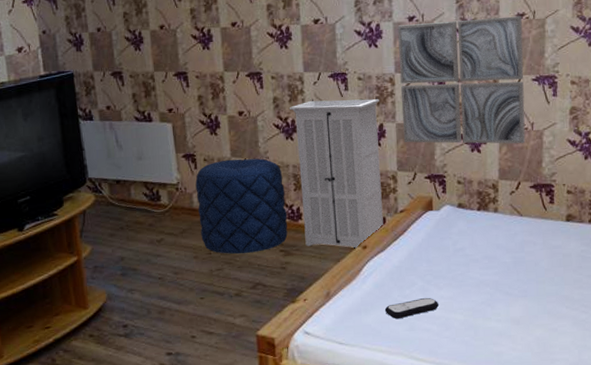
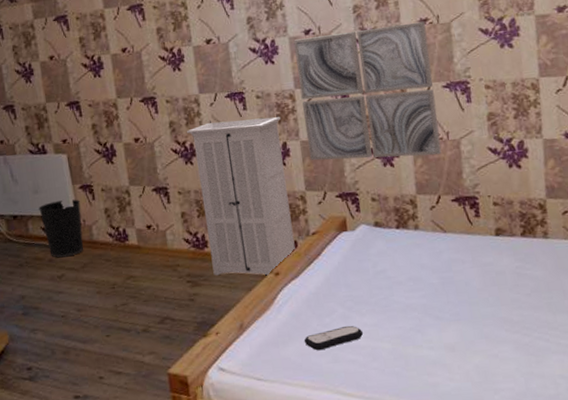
wastebasket: none [142,167,184,223] -> present [38,199,84,258]
pouf: present [195,158,288,254] -> none [94,185,194,288]

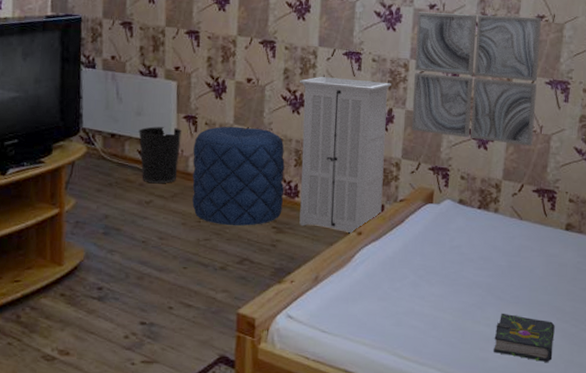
pouf: none [94,185,194,288] -> present [192,126,285,226]
remote control: present [303,325,364,351] -> none [372,292,429,313]
book: none [440,332,509,379] -> present [494,313,555,362]

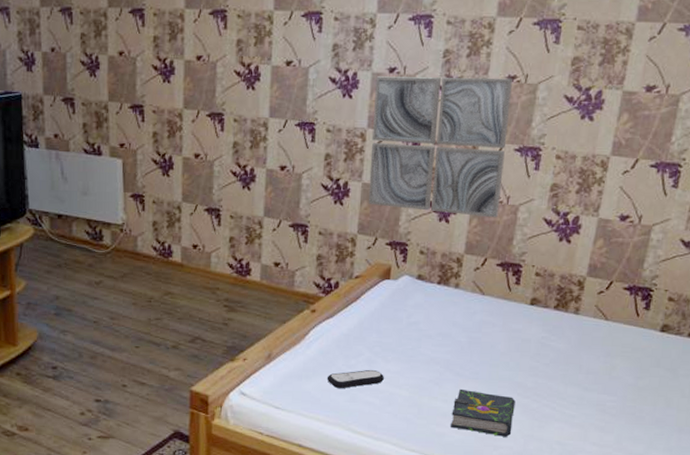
wastebasket: present [138,126,183,184] -> none [85,206,130,264]
pouf: present [192,126,285,226] -> none [141,204,236,306]
storage cabinet: present [299,74,392,234] -> none [249,146,348,311]
remote control: none [372,292,429,313] -> present [327,369,385,389]

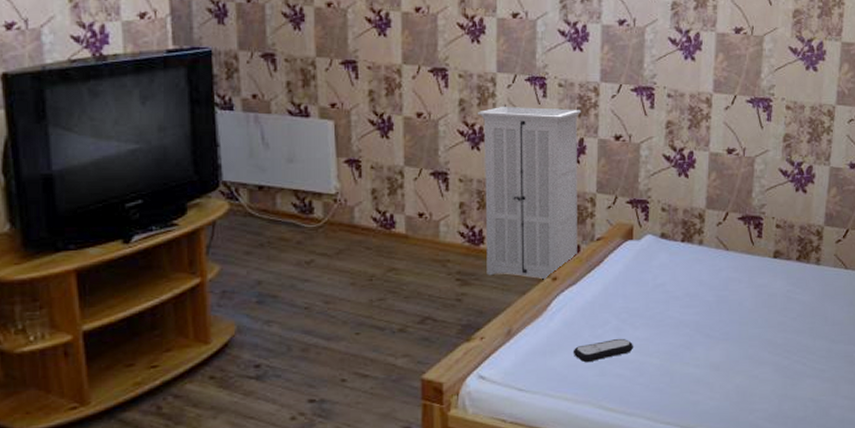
storage cabinet: none [249,146,348,311] -> present [477,103,582,280]
wall art: present [368,76,512,218] -> none [605,29,739,171]
book: present [451,388,515,437] -> none [705,351,767,399]

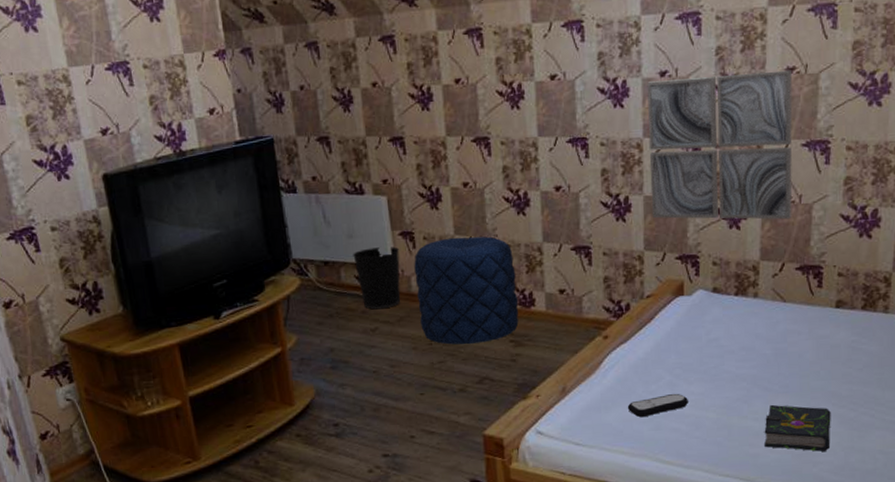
wastebasket: none [292,174,344,240] -> present [353,246,401,310]
pouf: none [359,168,468,282] -> present [414,236,519,345]
storage cabinet: present [477,103,582,280] -> none [520,165,627,339]
wall art: none [605,29,739,171] -> present [647,70,793,220]
book: none [705,351,767,399] -> present [764,404,831,452]

